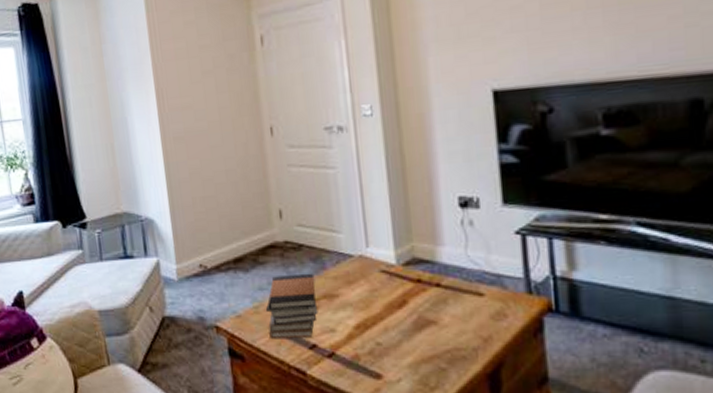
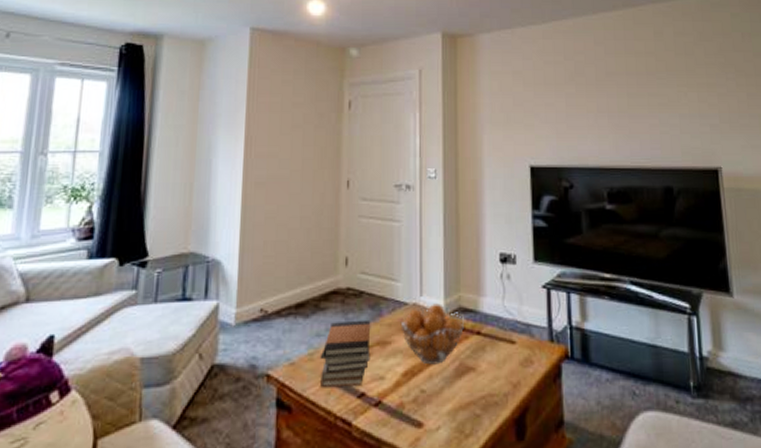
fruit basket: none [347,255,420,318] -> present [400,303,464,365]

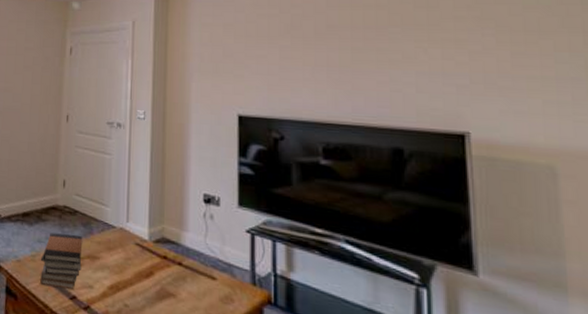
fruit basket: present [400,303,464,365] -> none [108,230,166,285]

